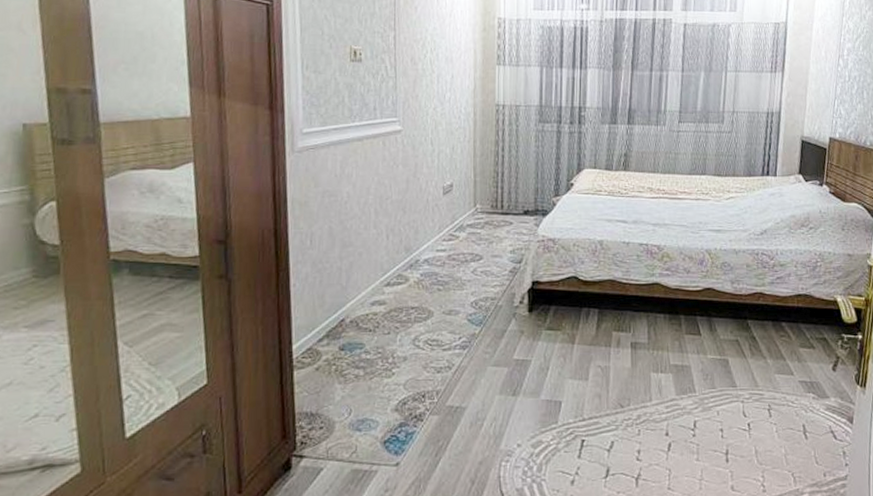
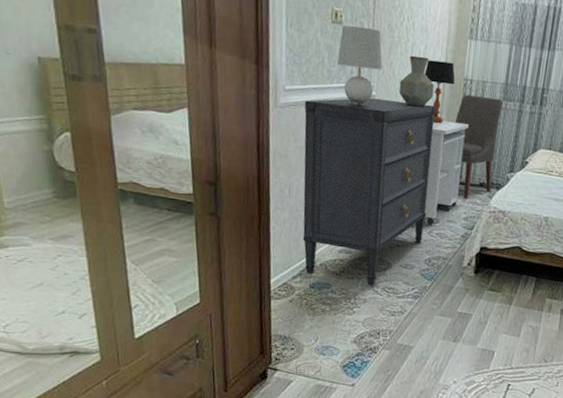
dresser: none [324,133,469,340] -> present [302,98,437,286]
table lamp: none [359,63,408,143] -> present [338,25,383,107]
vase: none [427,86,465,137] -> present [399,55,434,107]
table lamp: none [453,89,486,153] -> present [424,60,455,124]
desk: none [466,149,505,262] -> present [424,121,469,225]
chair: none [490,121,539,230] -> present [455,95,503,199]

